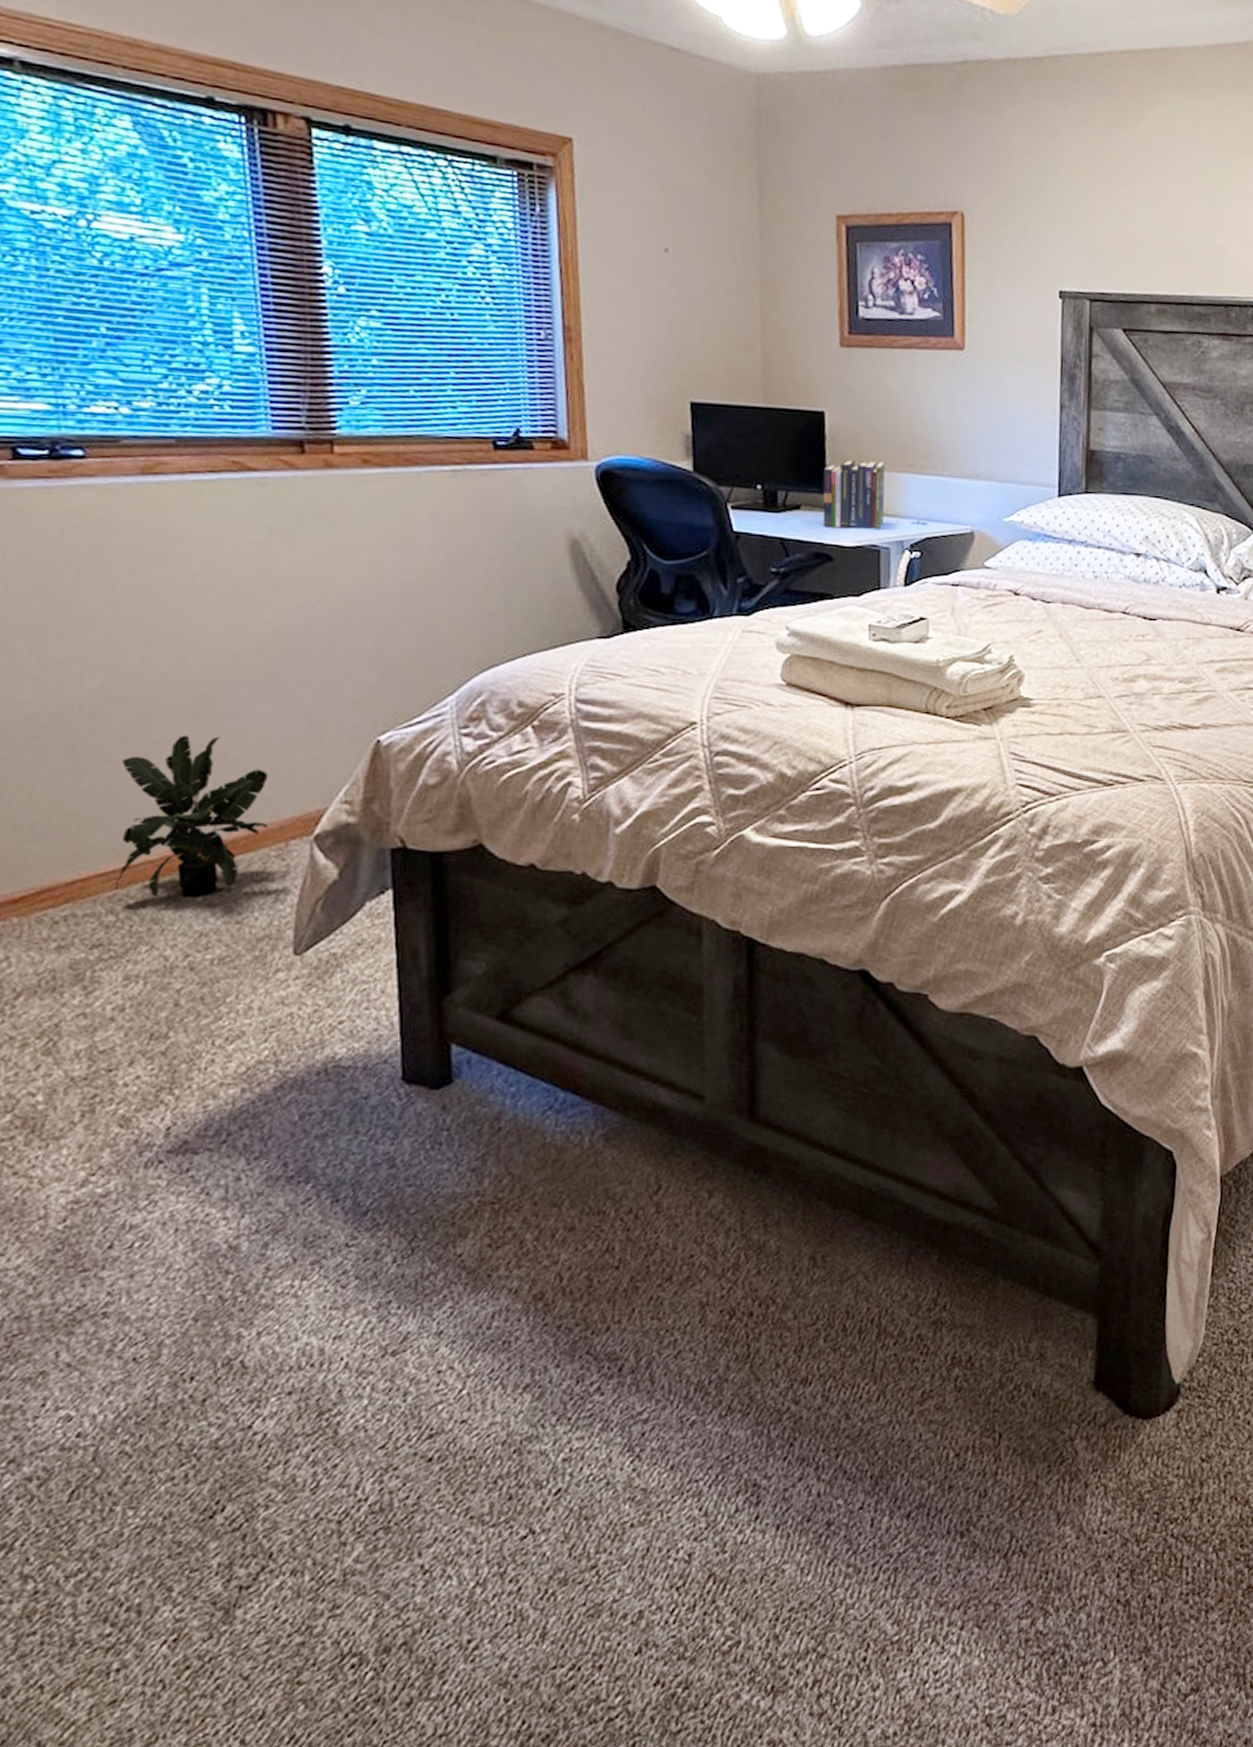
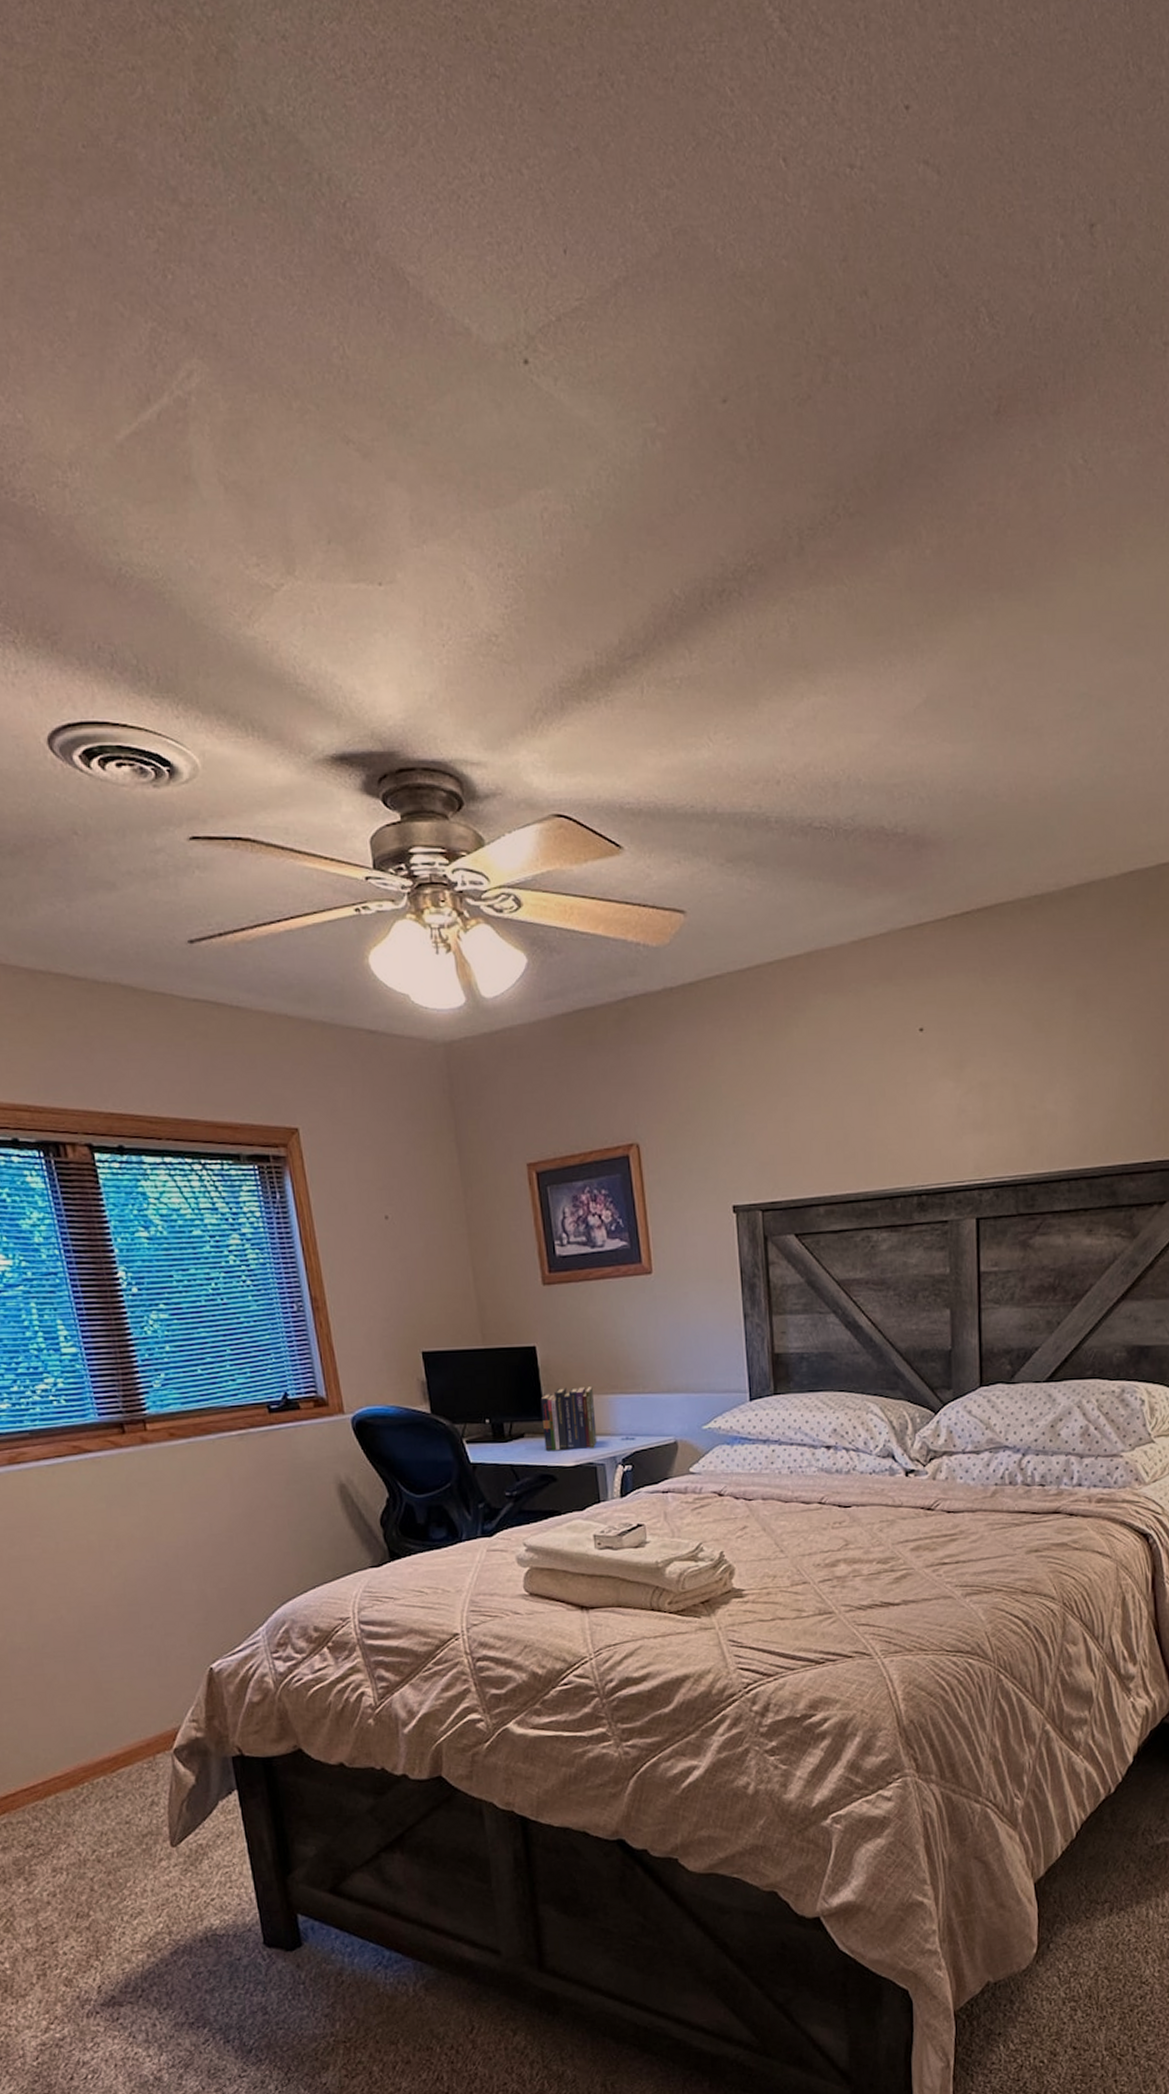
potted plant: present [116,735,269,897] -> none [28,1673,139,1806]

